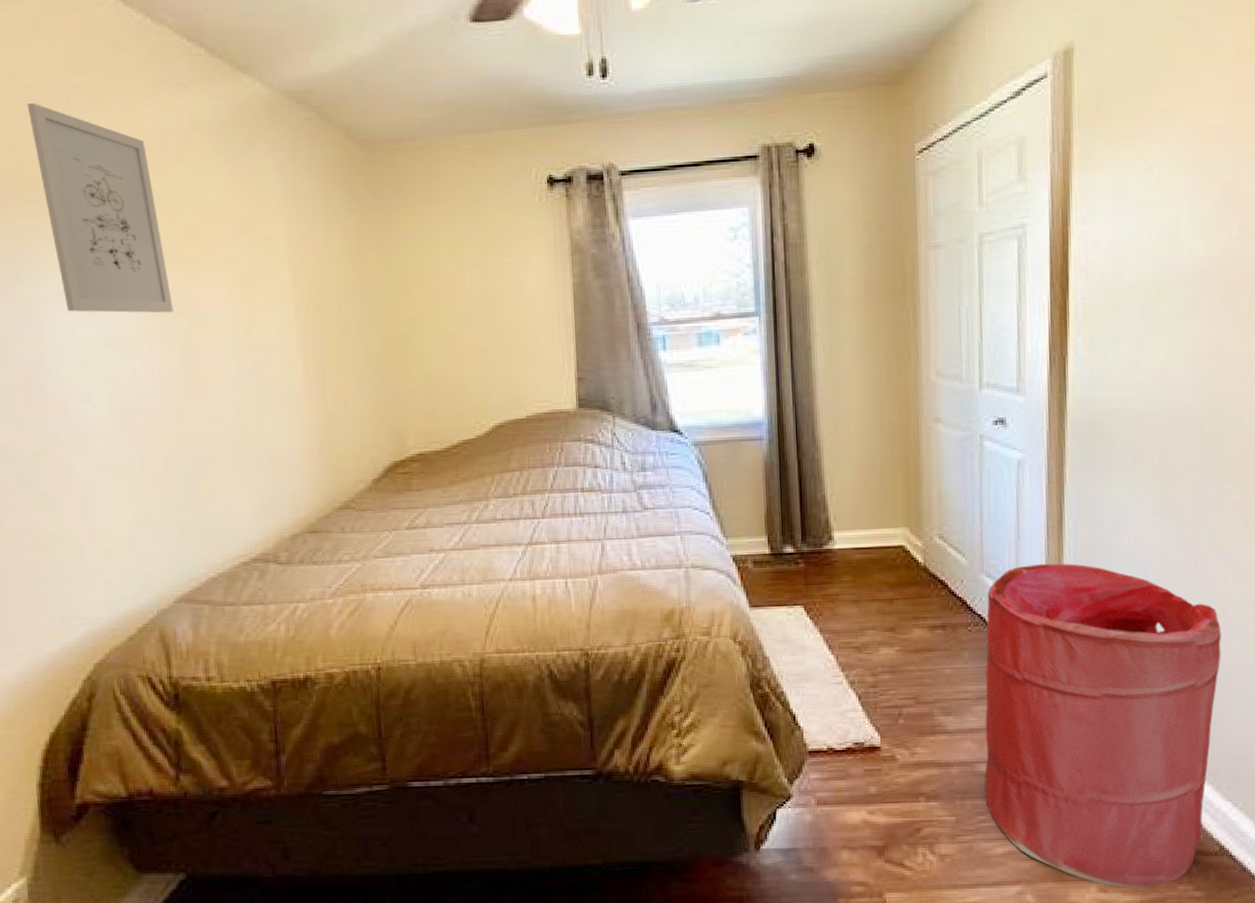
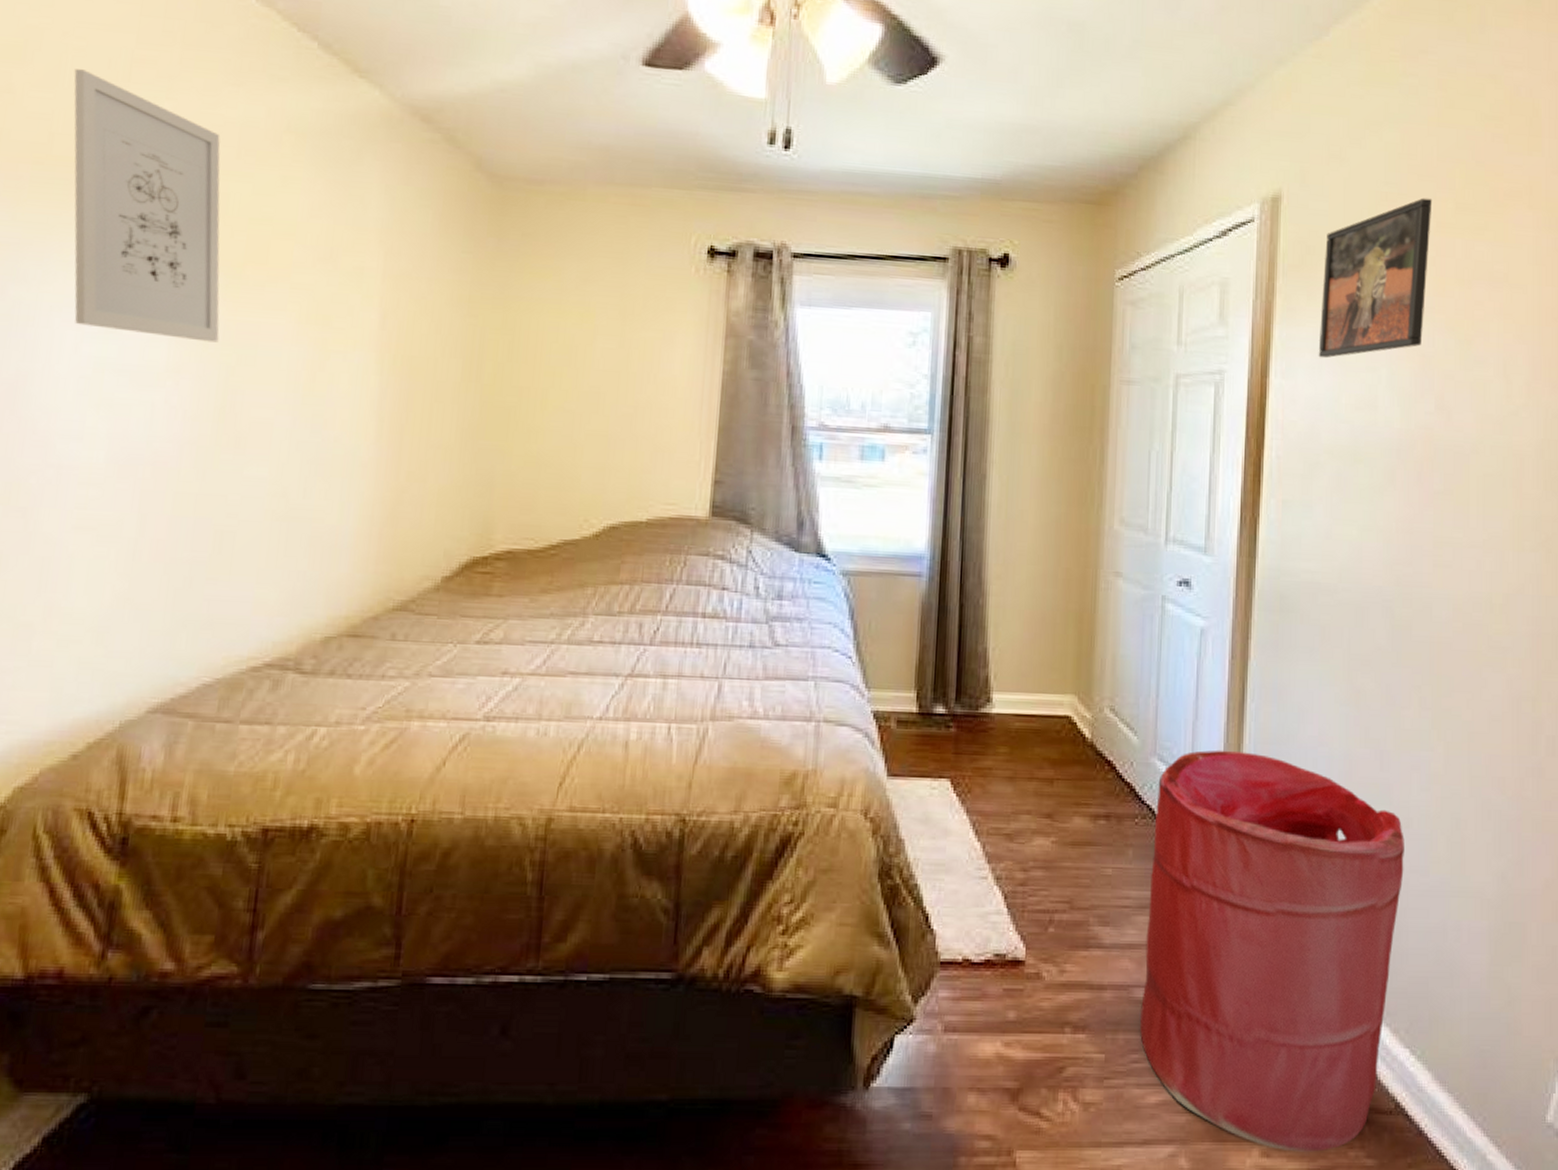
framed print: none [1117,26,1230,200] -> present [1318,197,1433,359]

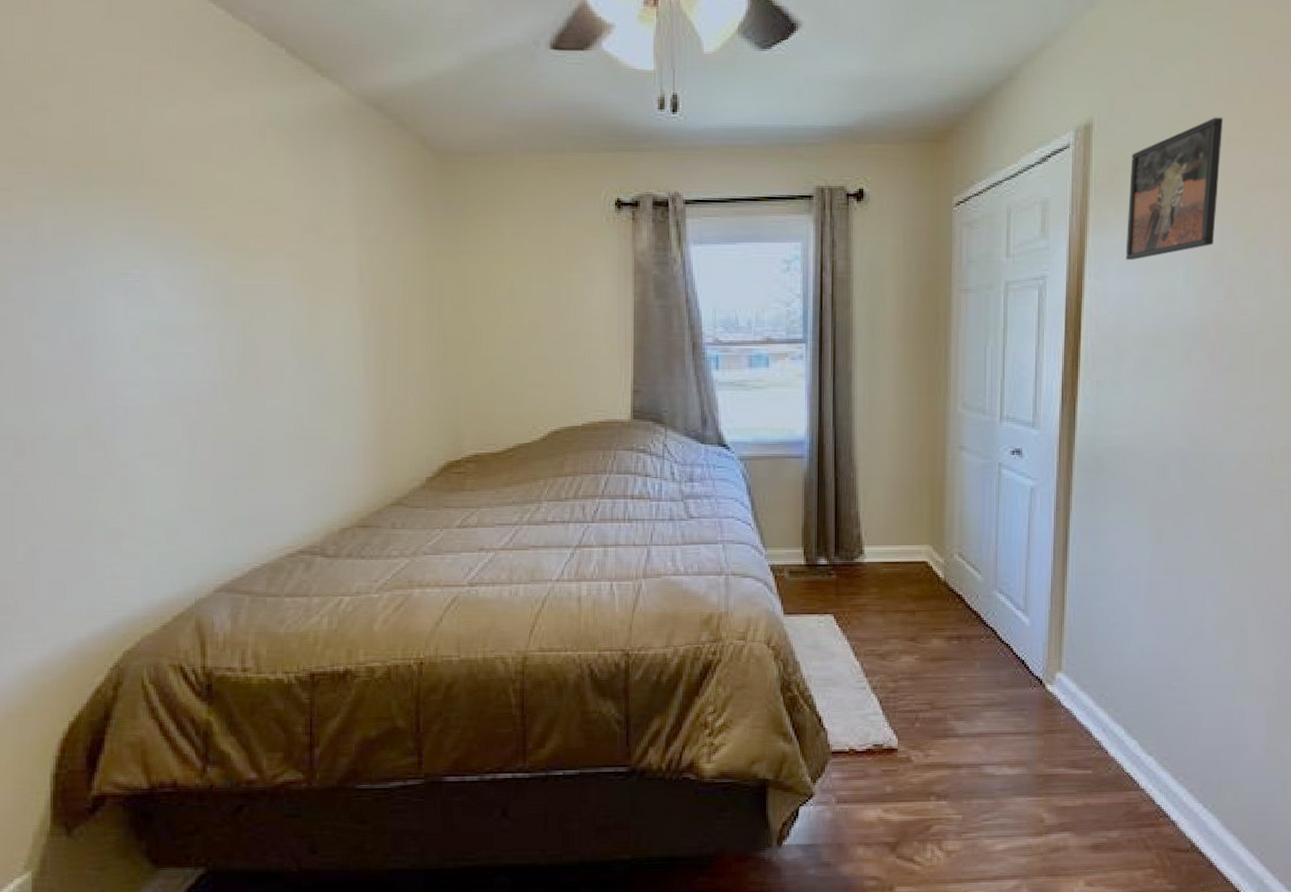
wall art: present [74,69,221,343] -> none [95,86,235,303]
laundry hamper: present [1139,750,1404,1152] -> none [988,582,1199,882]

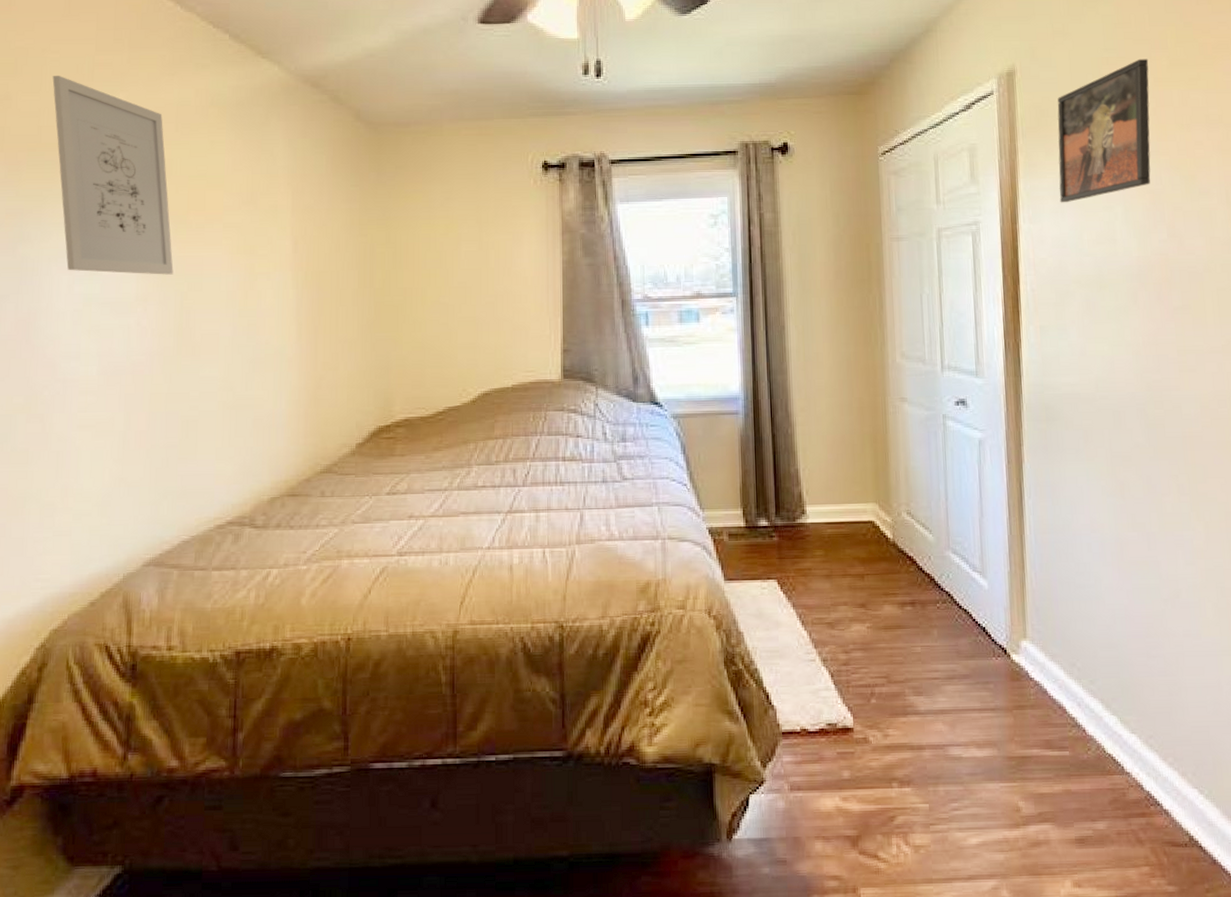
wall art: none [95,86,235,303] -> present [52,76,174,275]

